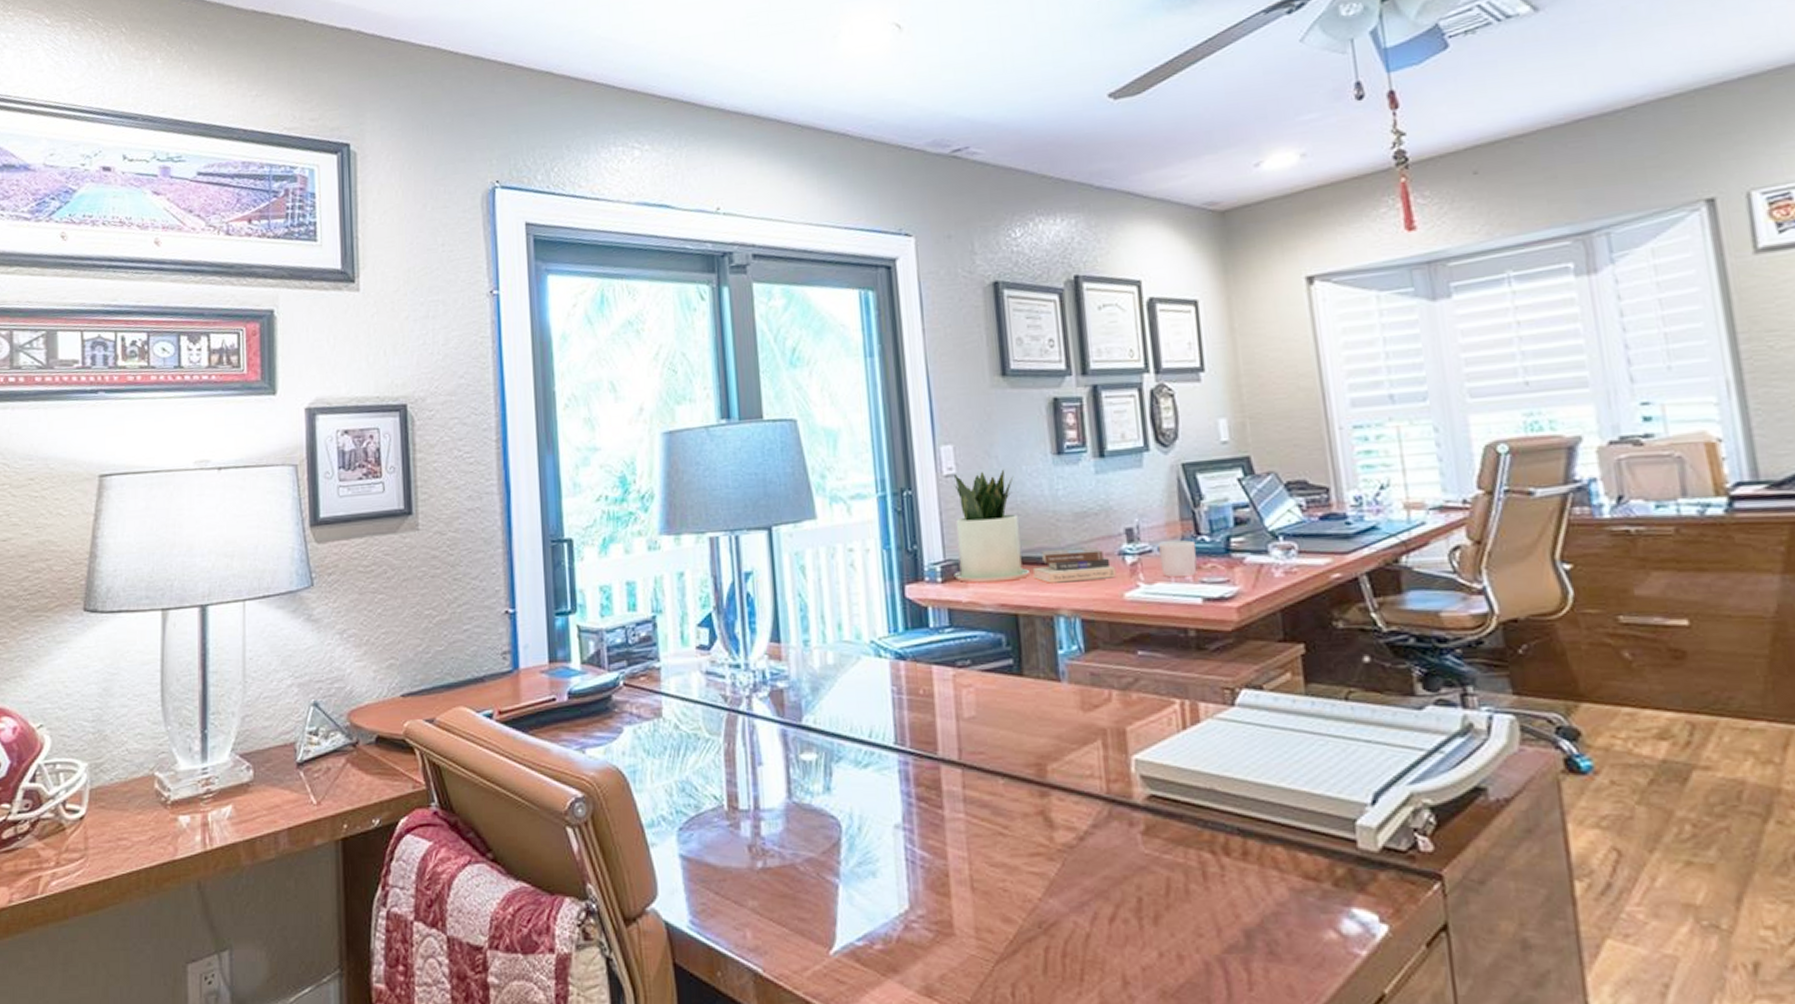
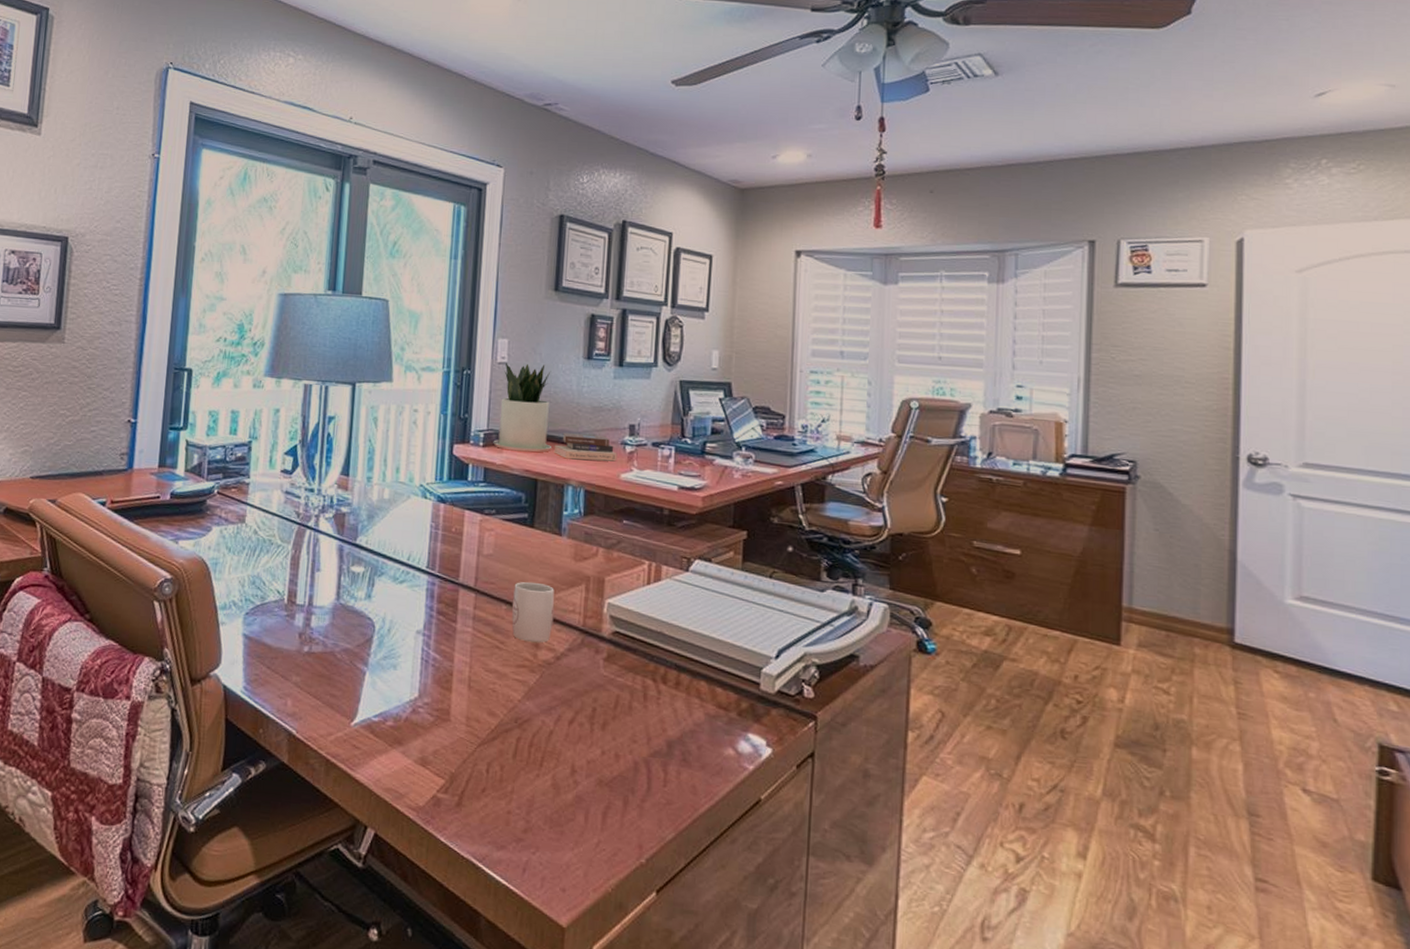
mug: none [1009,744,1069,823] -> present [511,581,555,643]
mug: present [1159,540,1197,578] -> none [651,439,680,469]

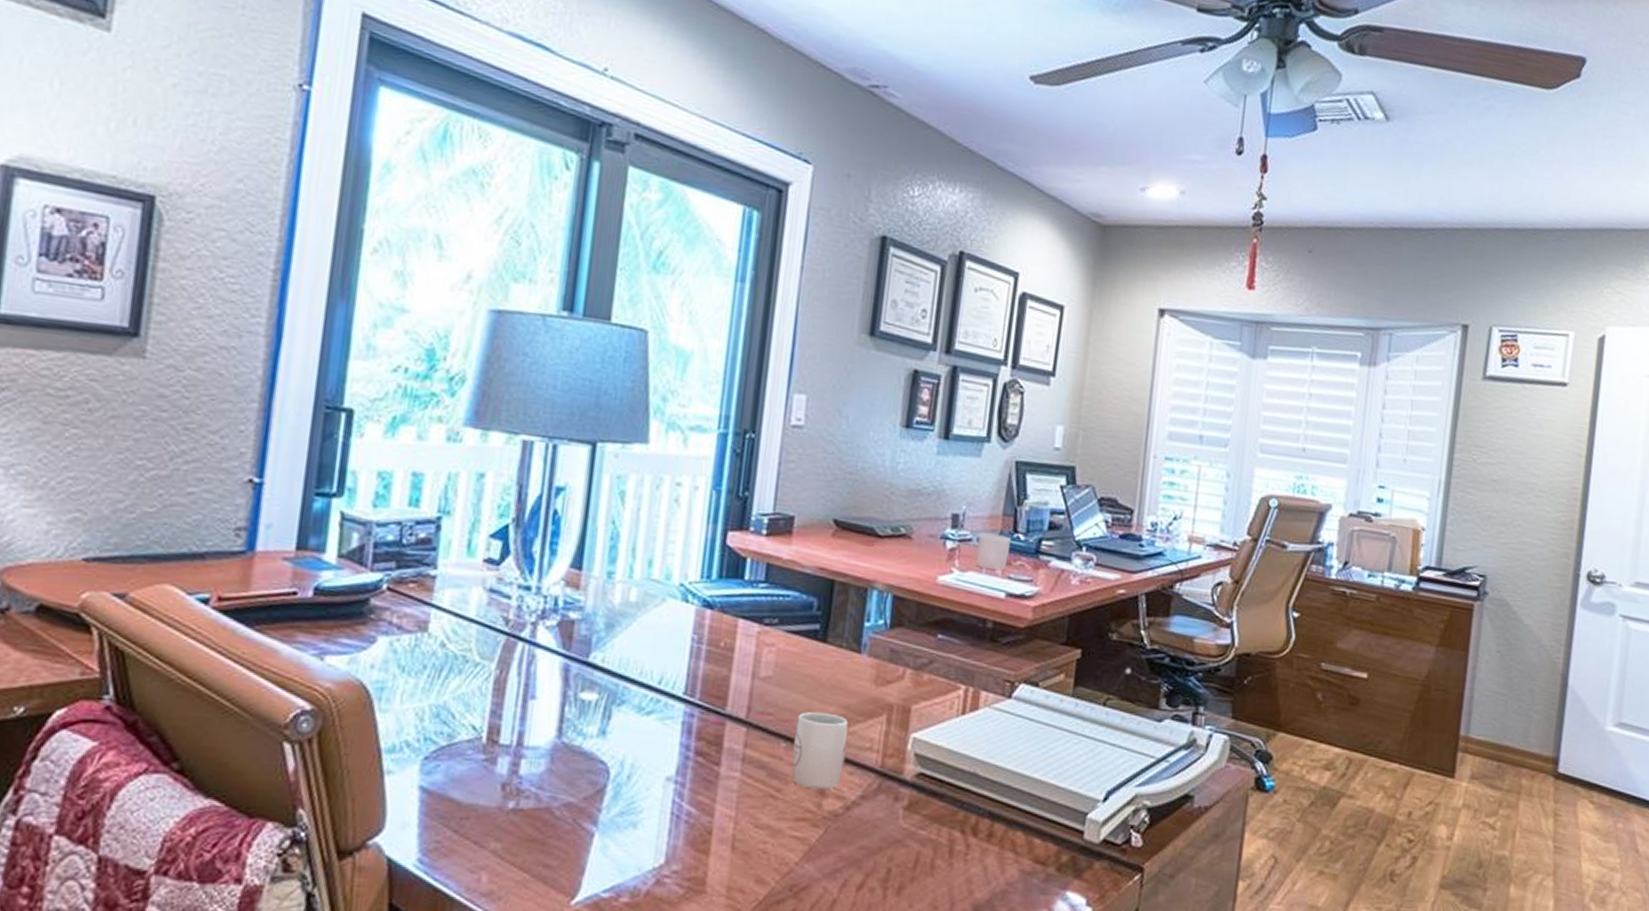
planter: present [493,363,551,453] -> none [780,426,860,547]
books: present [553,433,618,462] -> none [857,521,936,560]
mug: none [651,439,680,469] -> present [975,533,1012,571]

